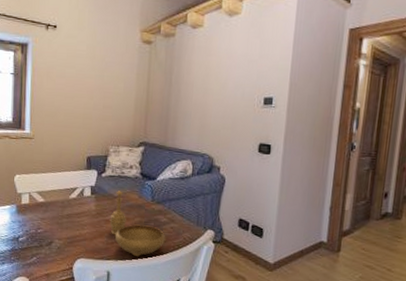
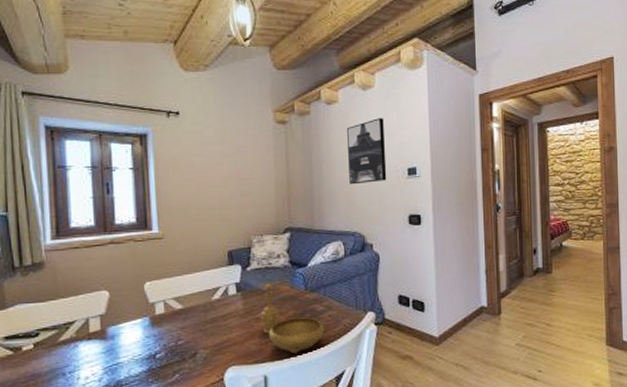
wall art: none [205,45,246,109] -> present [346,118,387,185]

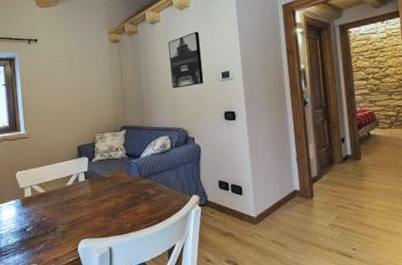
decorative bowl: present [260,283,325,353] -> none [104,172,157,229]

